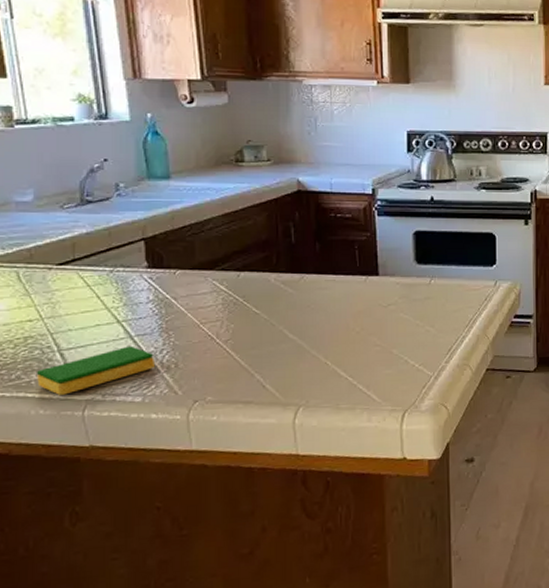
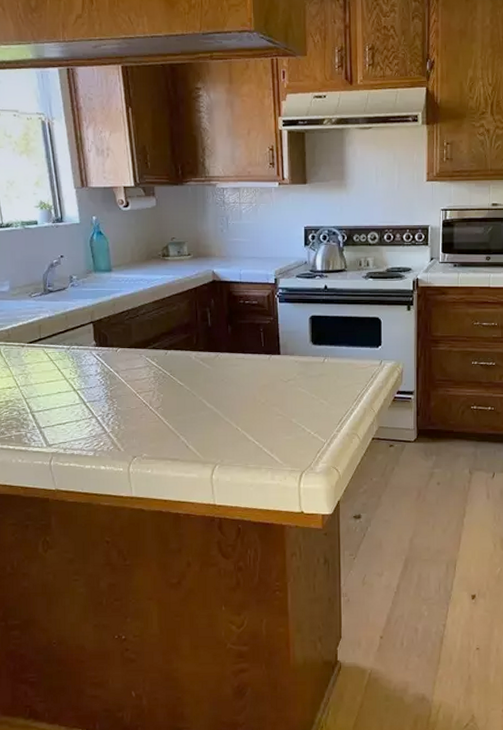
dish sponge: present [36,346,156,395] -> none [15,410,103,448]

